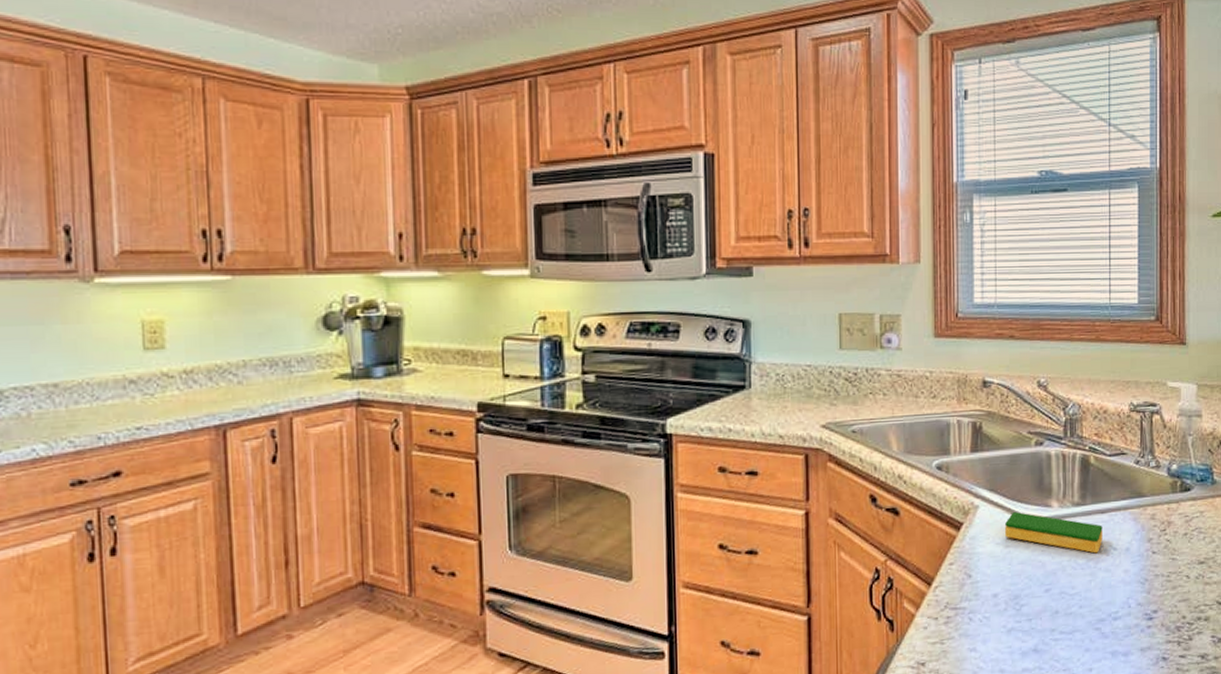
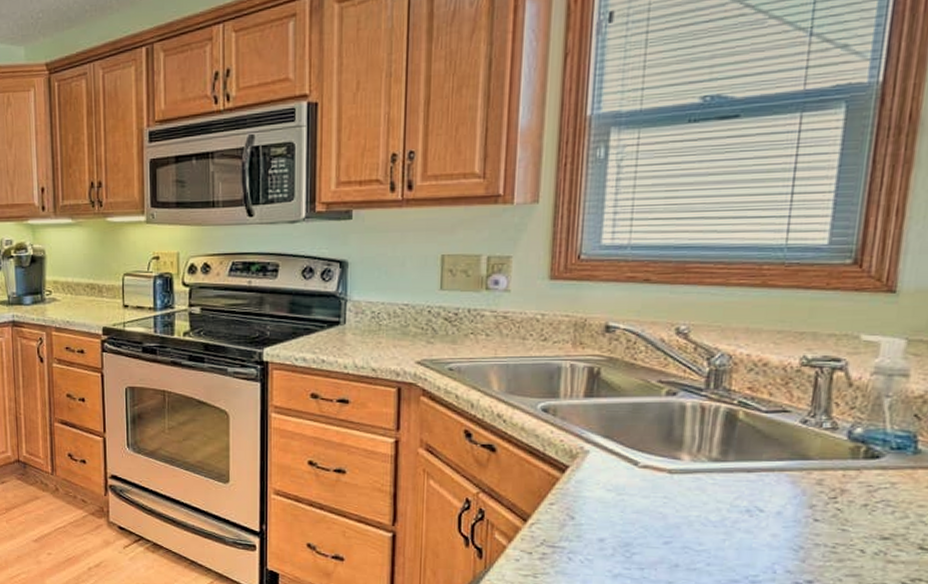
dish sponge: present [1005,511,1103,554] -> none [619,460,747,513]

